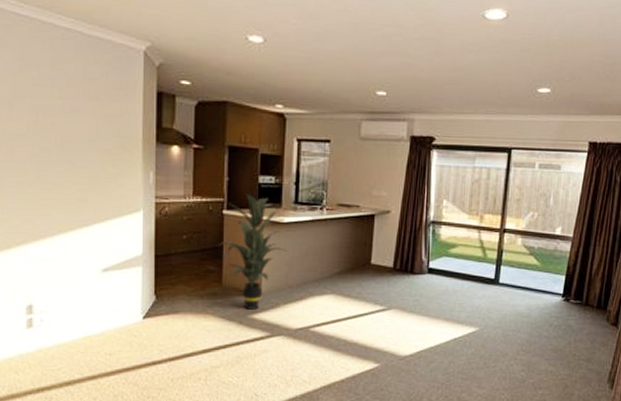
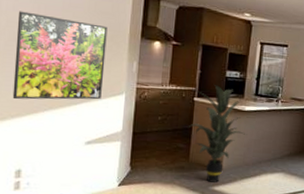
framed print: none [14,120,117,224] -> present [12,11,108,100]

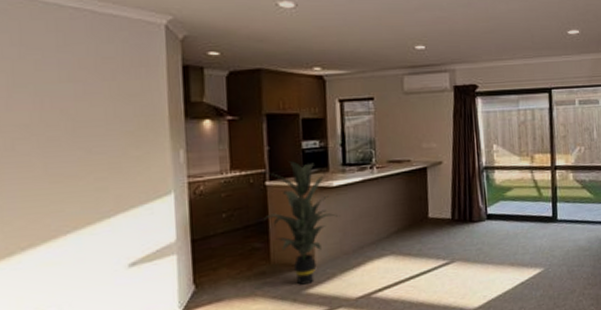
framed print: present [12,11,108,100] -> none [14,109,143,226]

